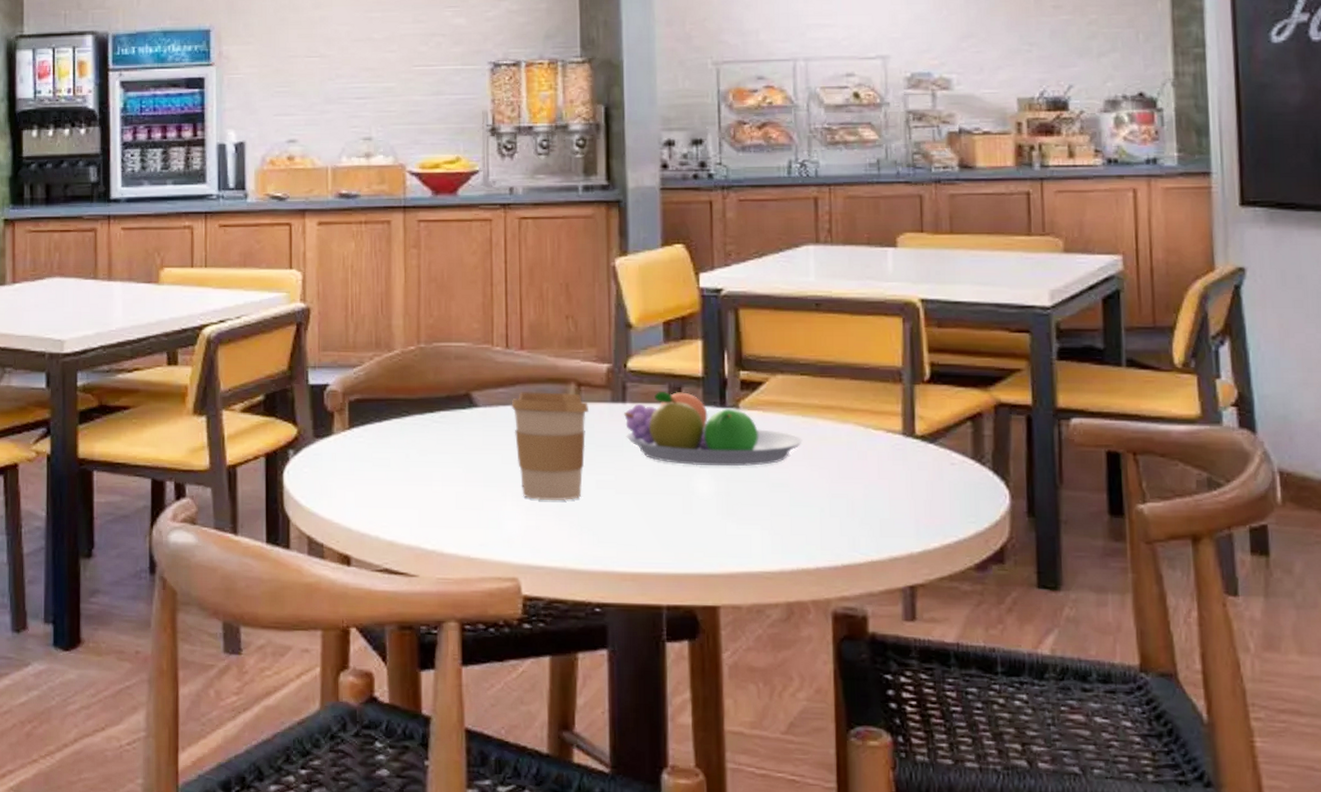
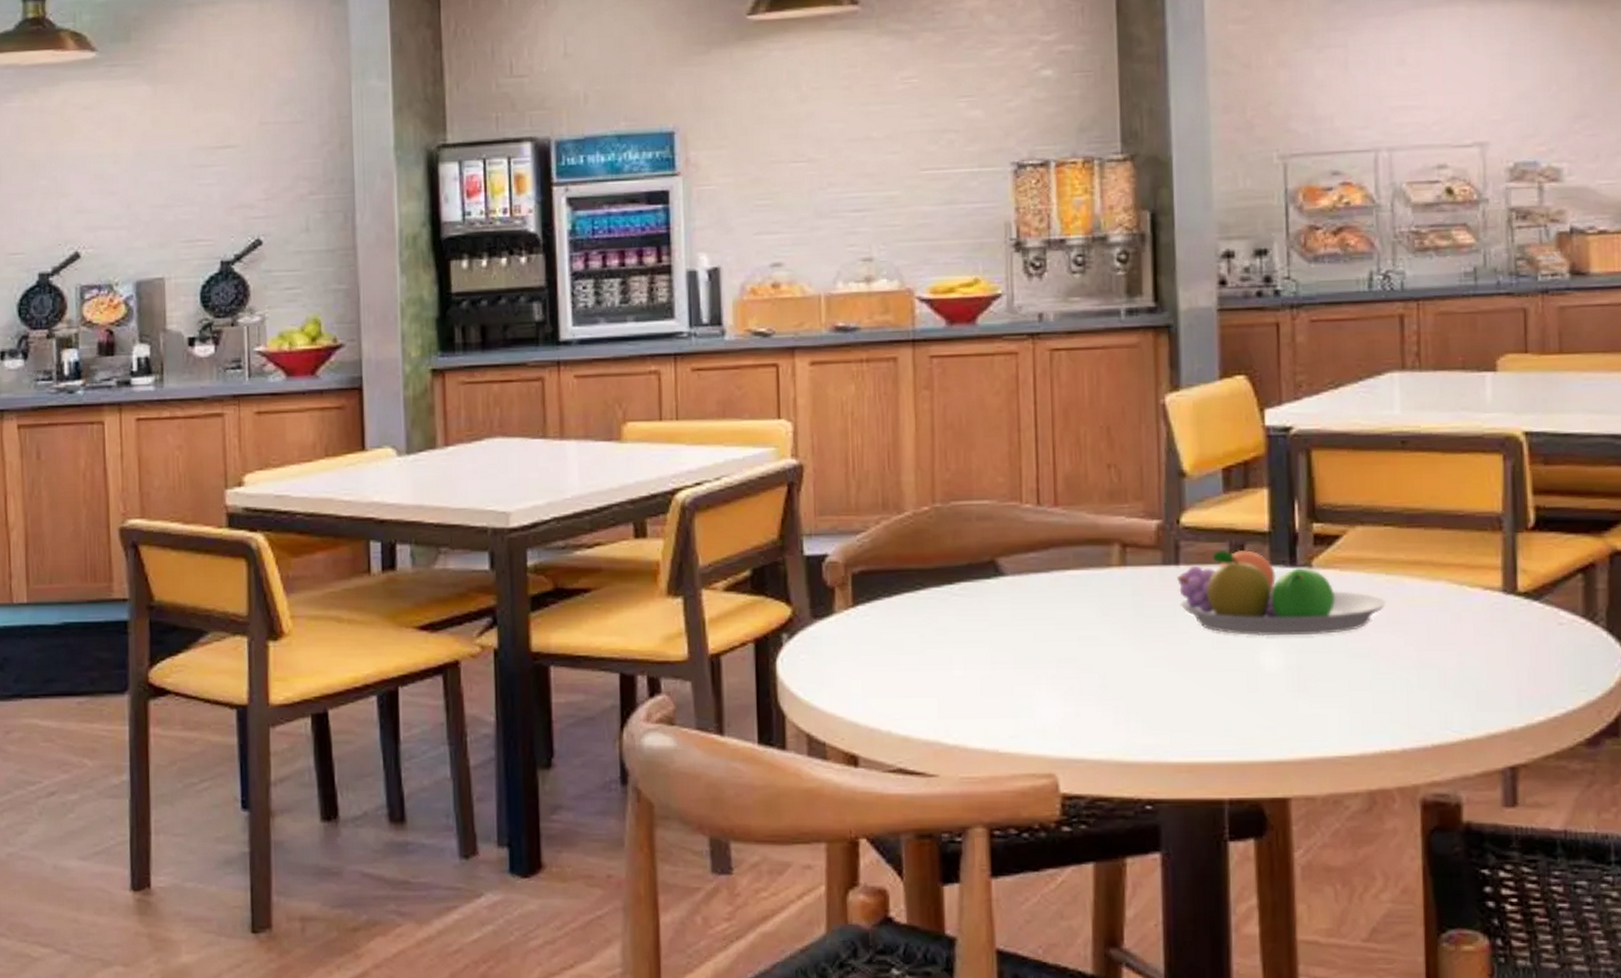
coffee cup: present [511,392,588,501] -> none [1044,555,1135,683]

